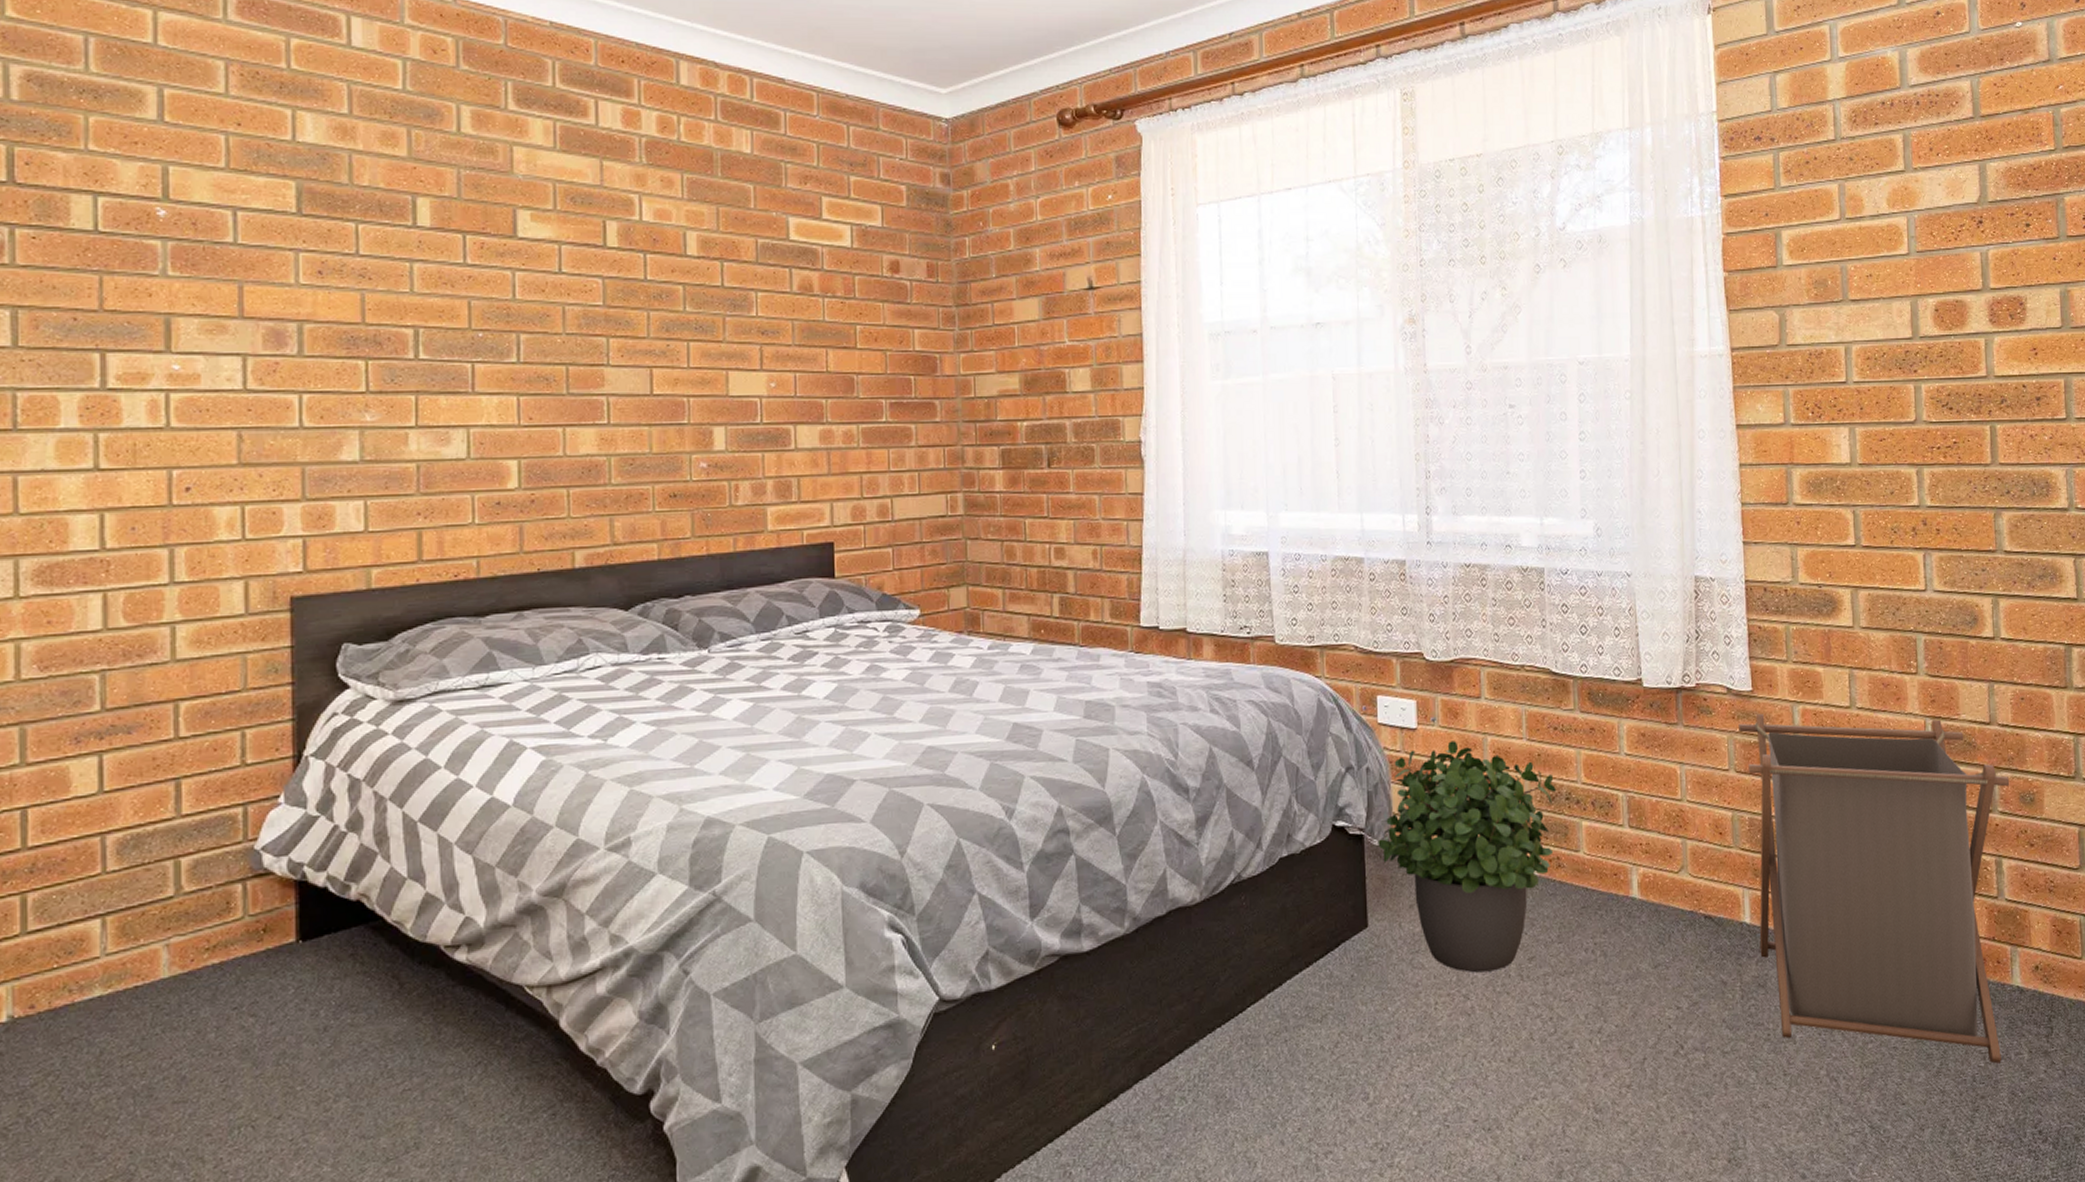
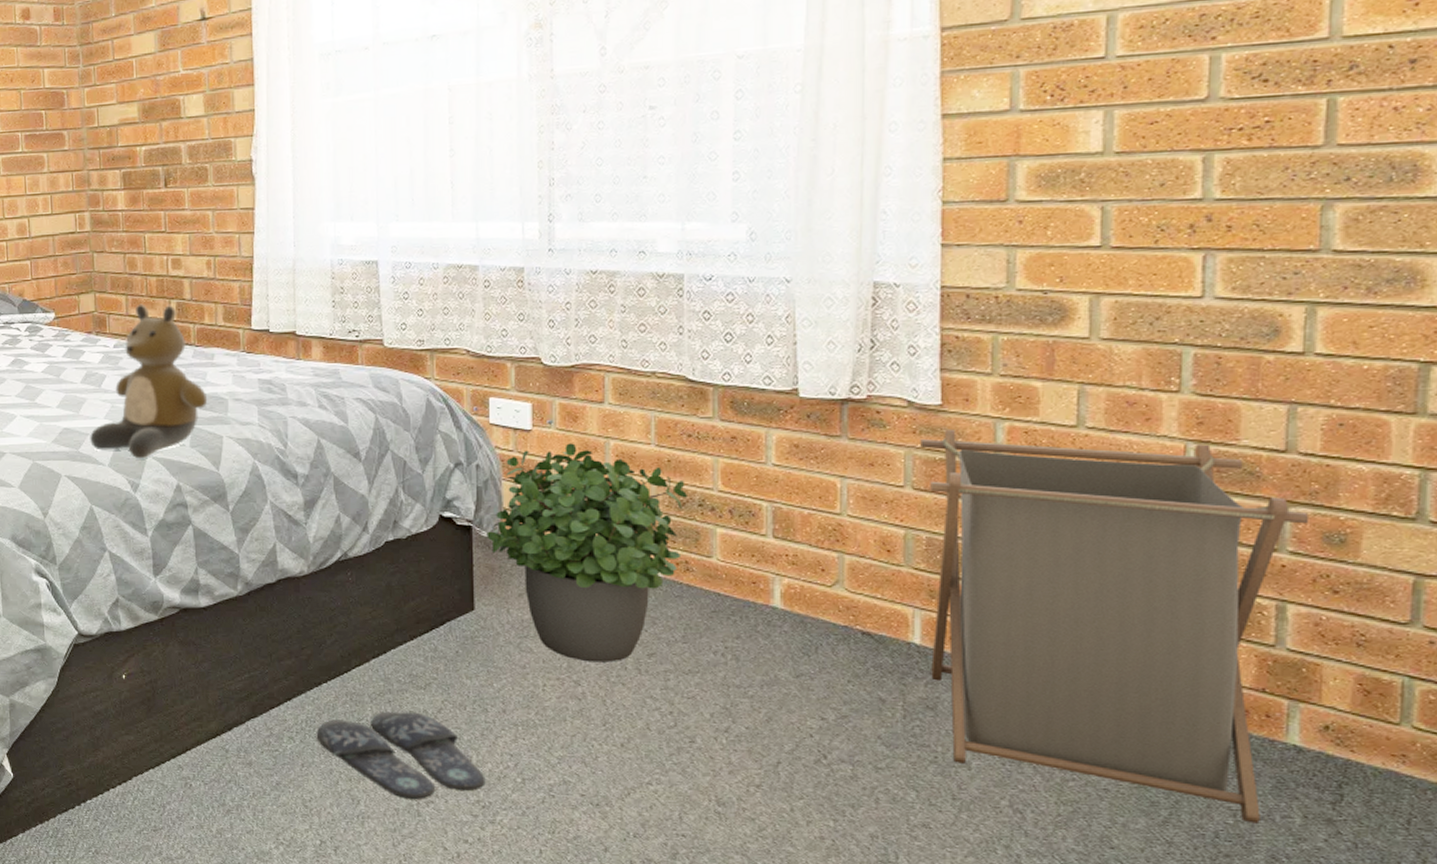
bear: none [958,598,1093,780] -> present [90,303,208,459]
slippers: none [1211,1049,1383,1152] -> present [317,711,486,799]

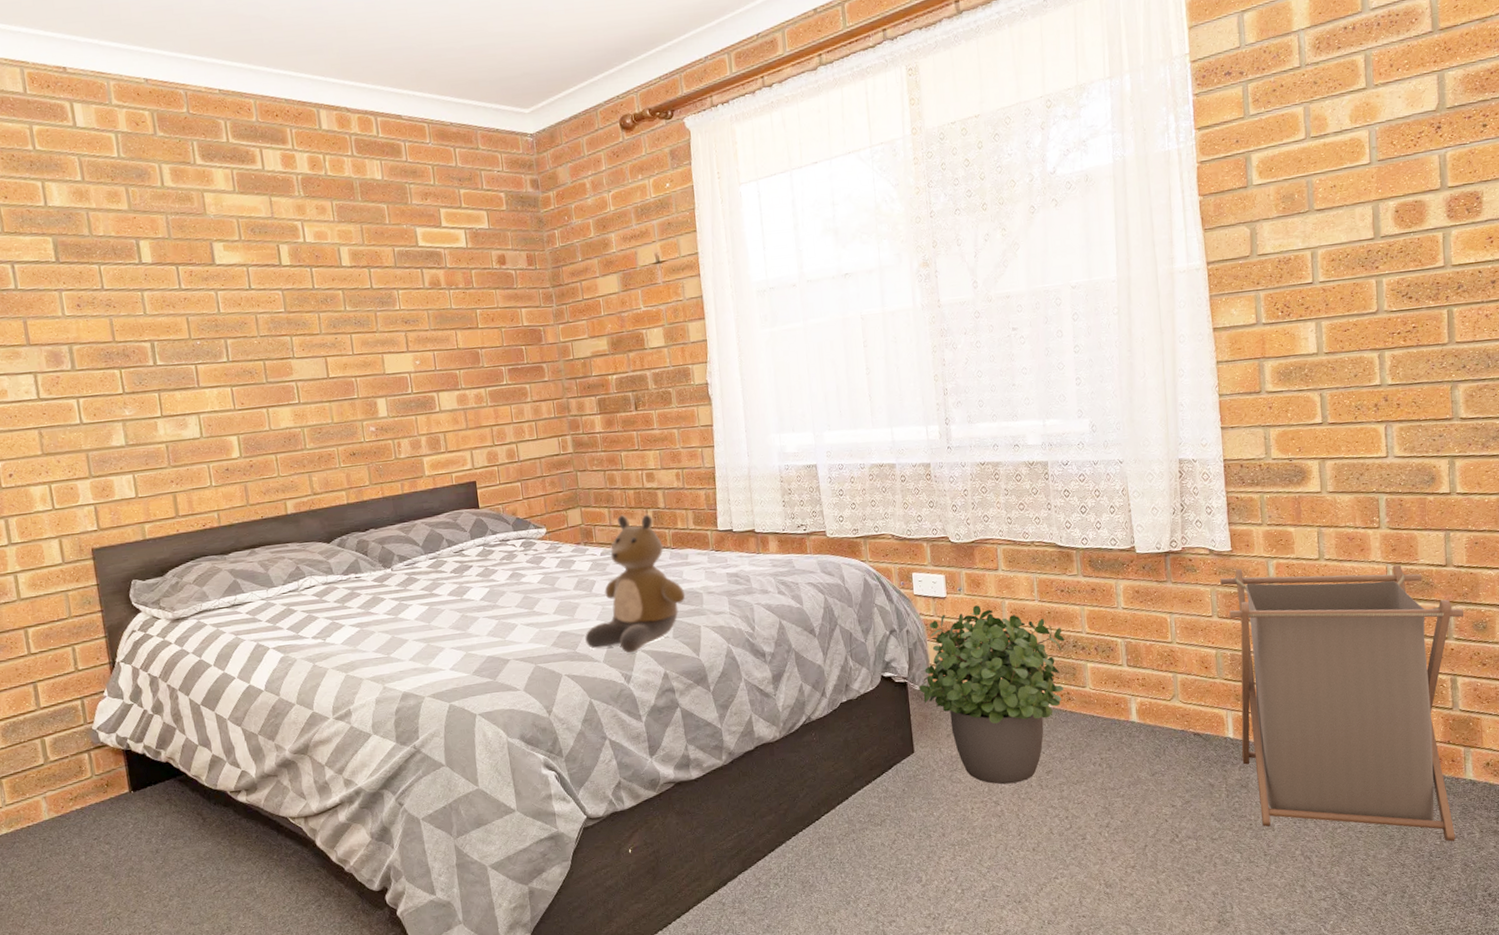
slippers: present [317,711,486,799] -> none [797,846,934,922]

